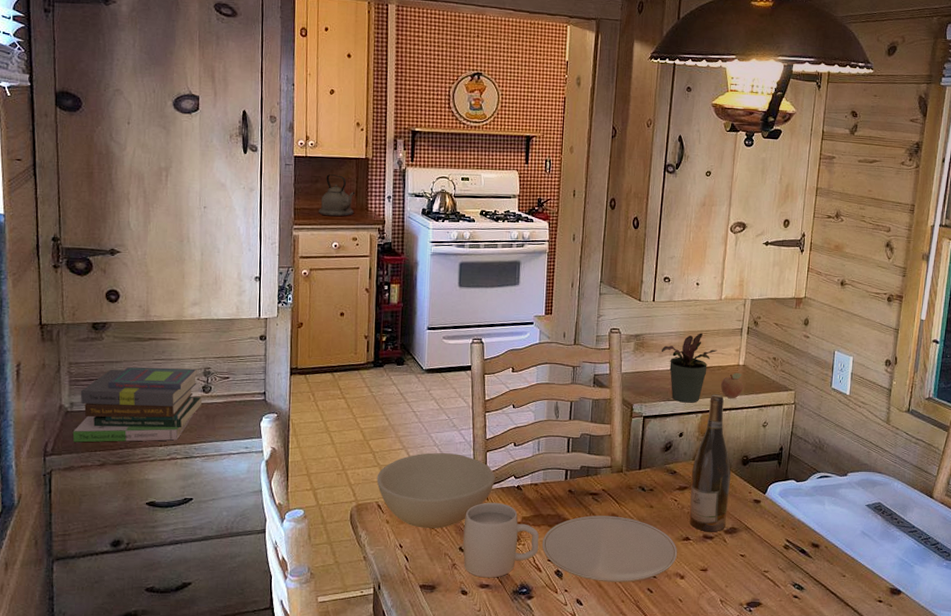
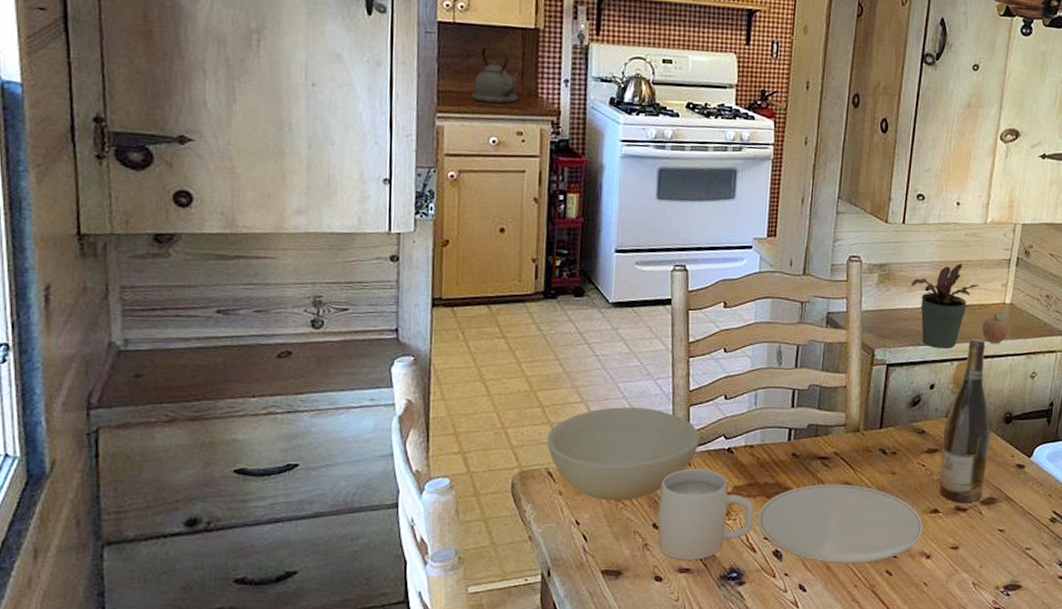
books: present [72,367,203,443] -> none [127,293,311,392]

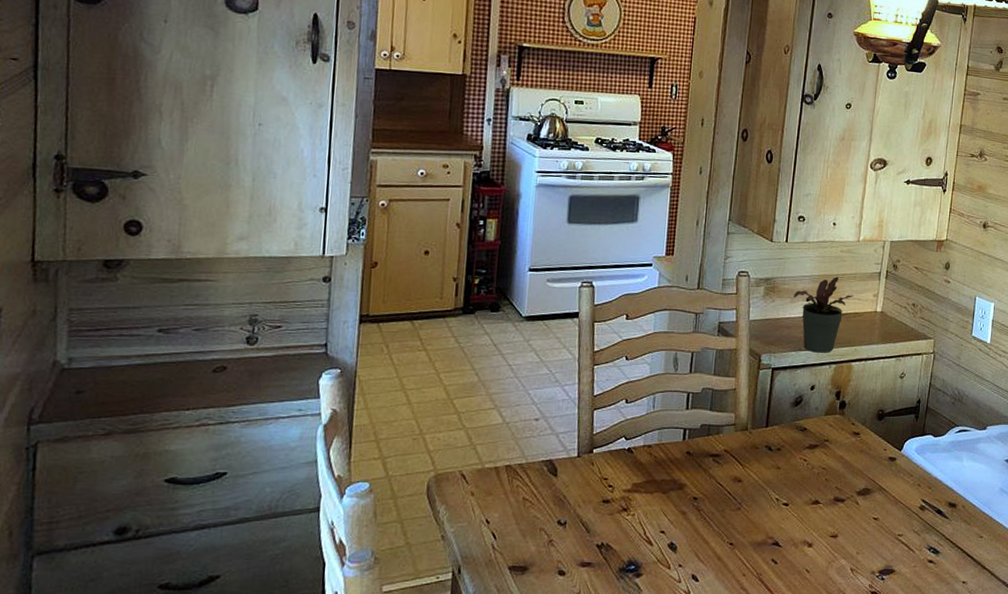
kettle: present [470,47,521,104] -> none [402,91,449,141]
bowl: present [546,407,701,501] -> none [461,412,604,500]
mug: present [657,468,754,560] -> none [562,467,651,555]
plate: present [757,484,923,564] -> none [654,479,806,554]
wine bottle: present [939,338,991,503] -> none [819,343,866,494]
fruit: present [981,312,1010,344] -> none [856,319,881,348]

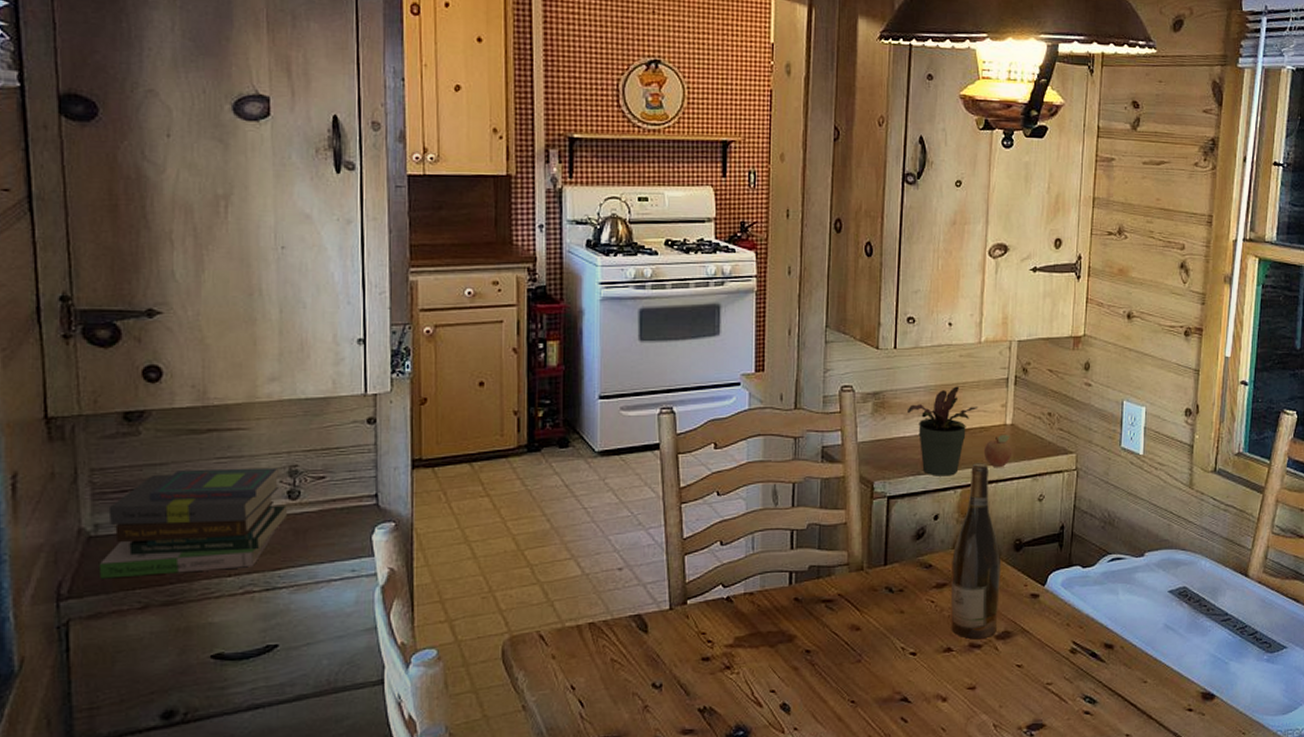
books: none [69,314,246,407] -> present [98,467,288,579]
wine bottle: none [819,343,866,494] -> present [950,463,1002,640]
fruit: none [856,319,881,348] -> present [983,434,1013,468]

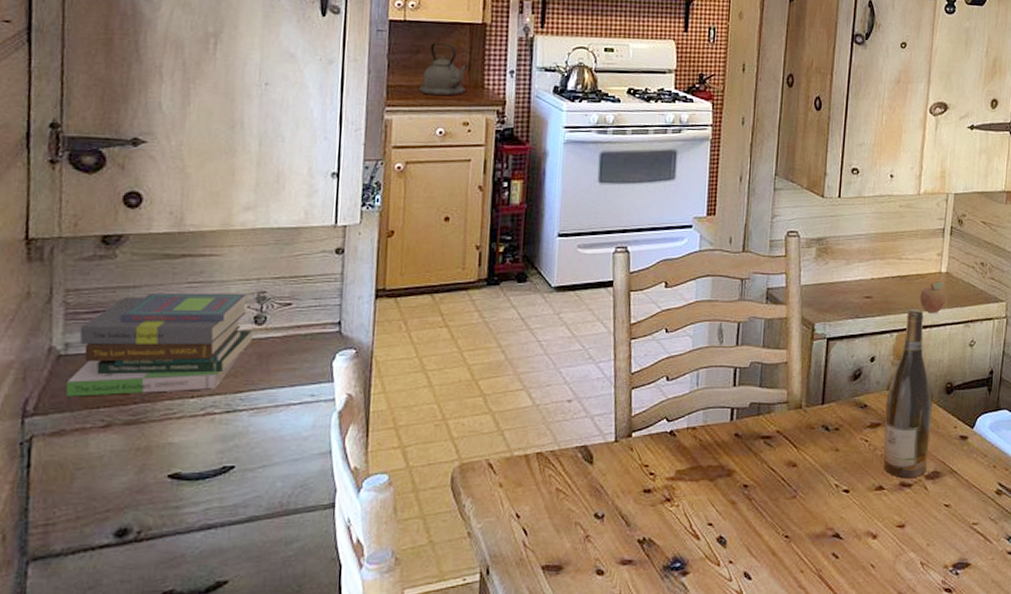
kettle: none [443,198,495,254] -> present [418,43,468,96]
potted plant: present [906,386,979,476] -> none [848,234,916,320]

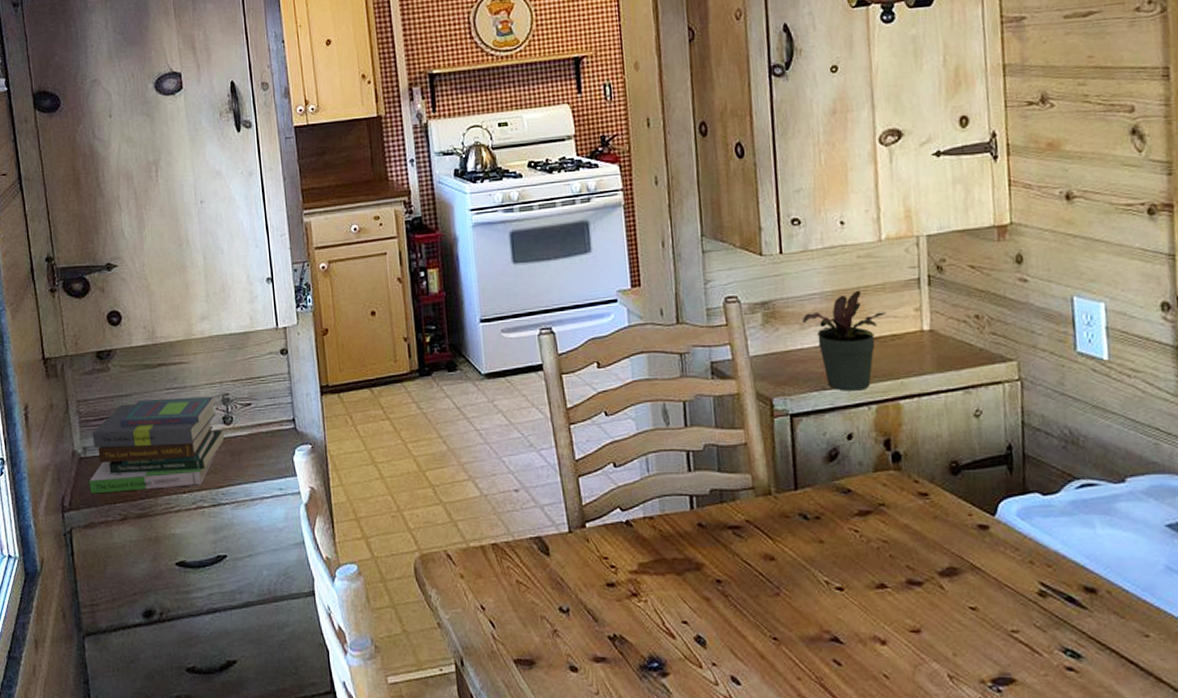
kettle: present [418,43,468,96] -> none [329,141,371,195]
potted plant: none [848,234,916,320] -> present [802,290,887,391]
wine bottle: present [883,308,933,479] -> none [874,375,940,576]
fruit: present [919,281,947,314] -> none [898,341,935,381]

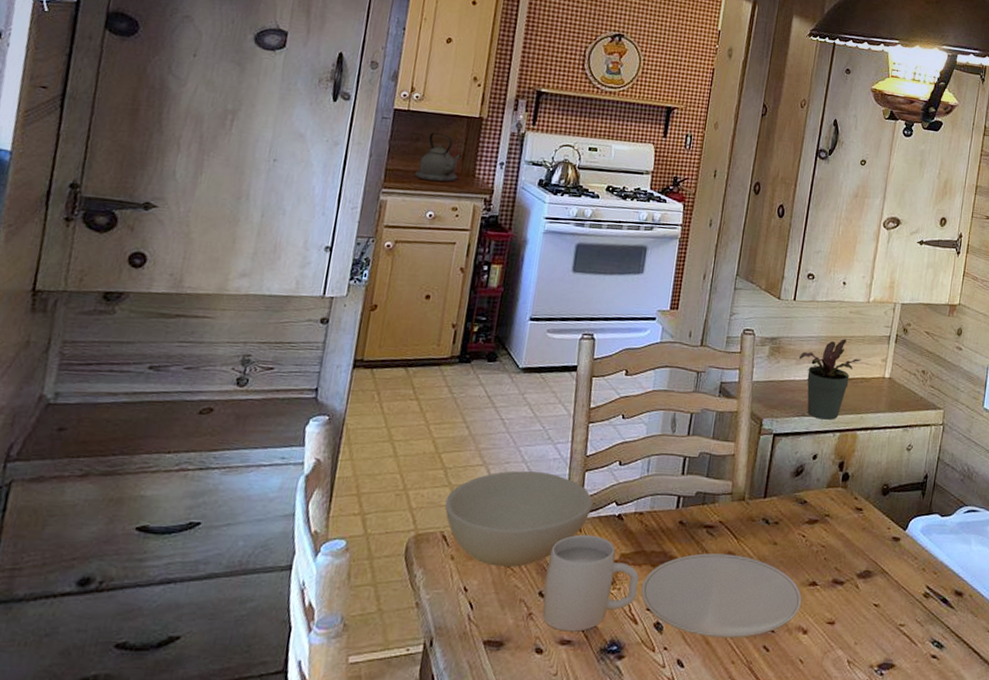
books: present [88,396,225,494] -> none [49,350,234,447]
kettle: none [329,141,371,195] -> present [414,132,462,183]
bowl: none [441,482,596,583] -> present [444,471,593,567]
mug: none [560,544,667,648] -> present [542,534,639,632]
plate: none [670,557,871,651] -> present [641,553,802,638]

